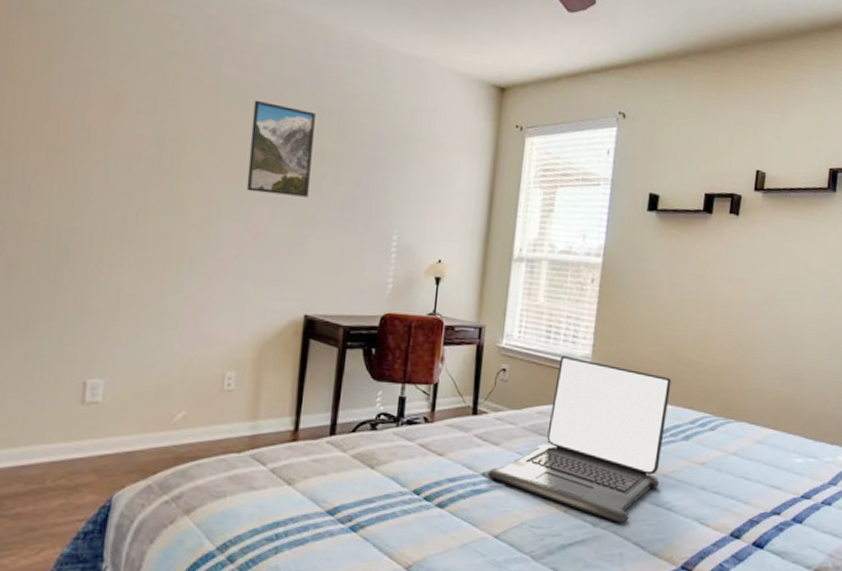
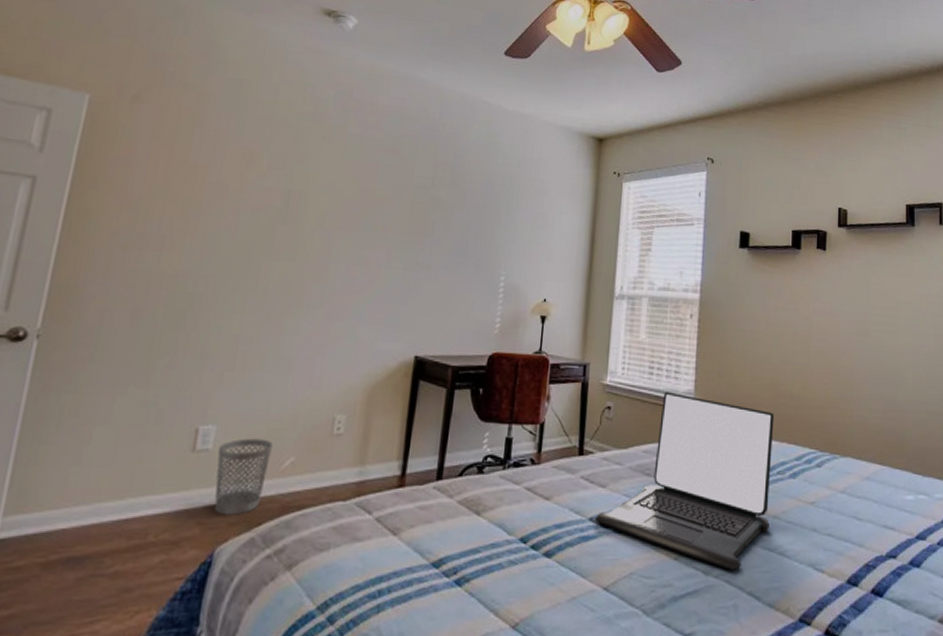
wastebasket: none [108,392,163,464] -> present [214,438,273,515]
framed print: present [246,99,316,197] -> none [364,154,431,242]

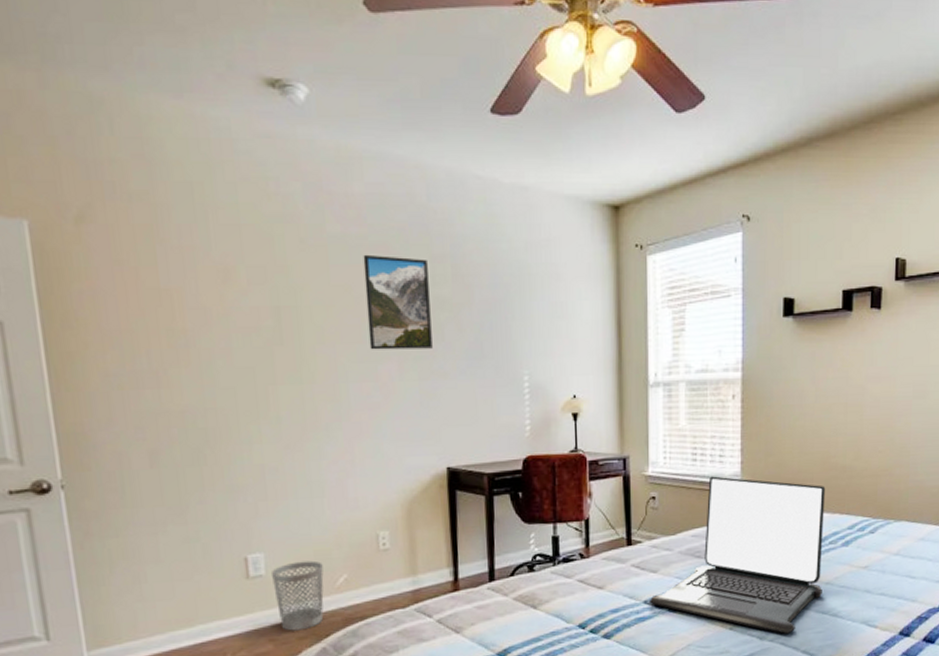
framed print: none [364,154,431,242] -> present [363,254,433,350]

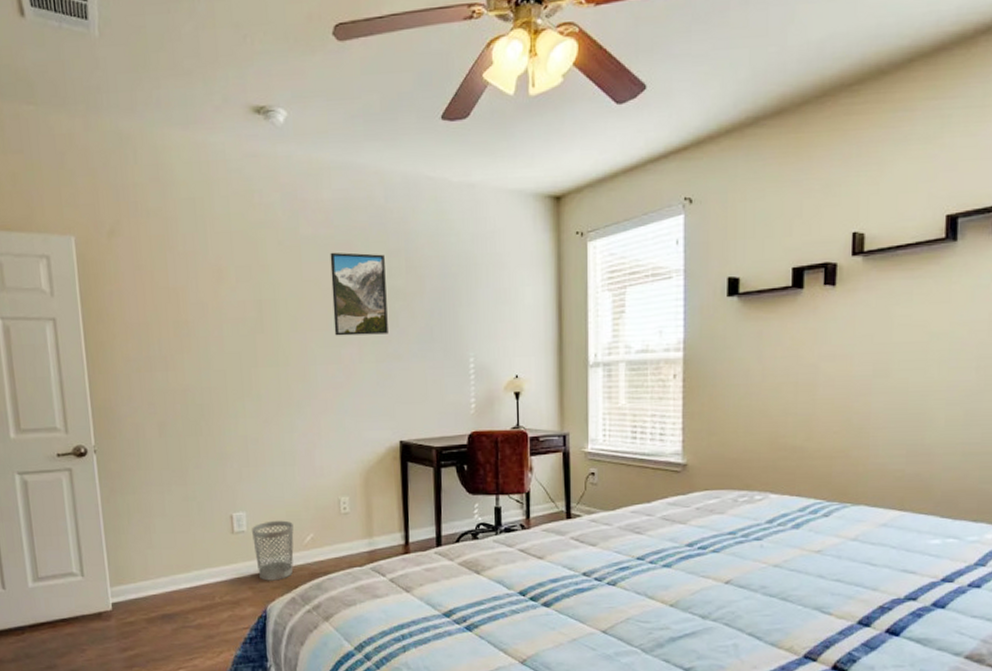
laptop: present [648,476,826,634] -> none [587,454,774,614]

